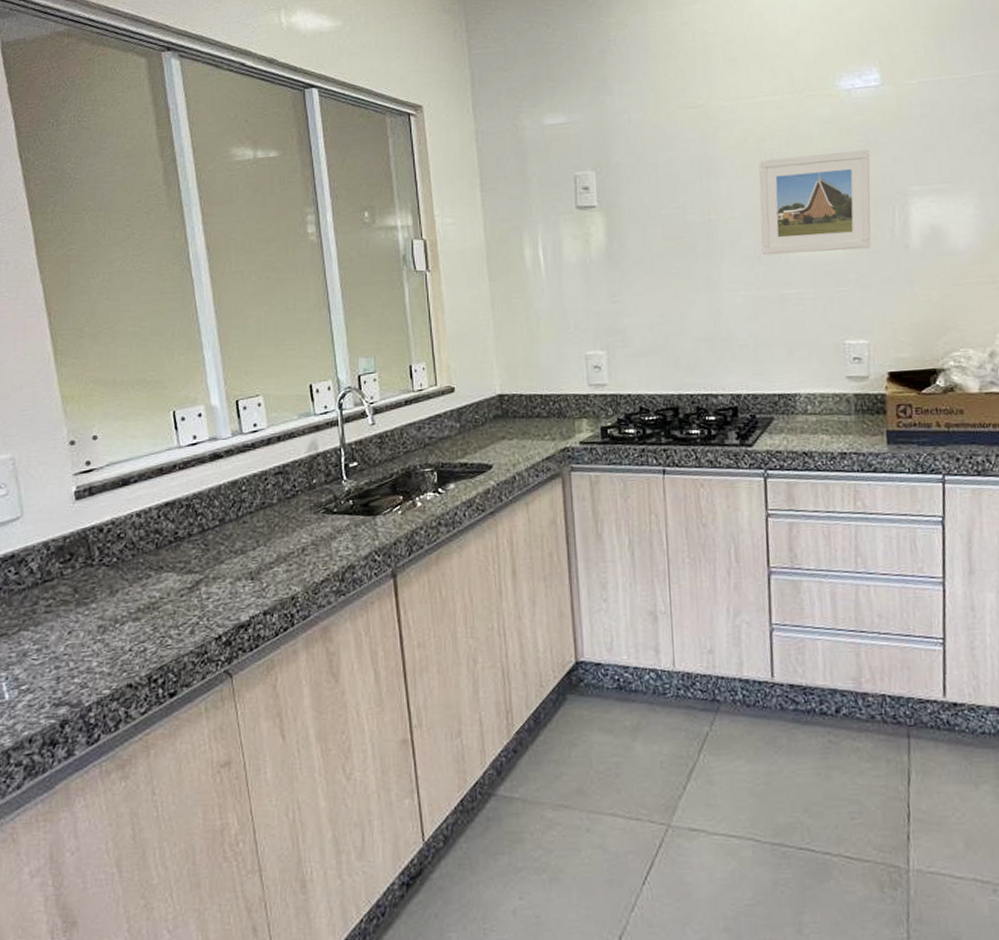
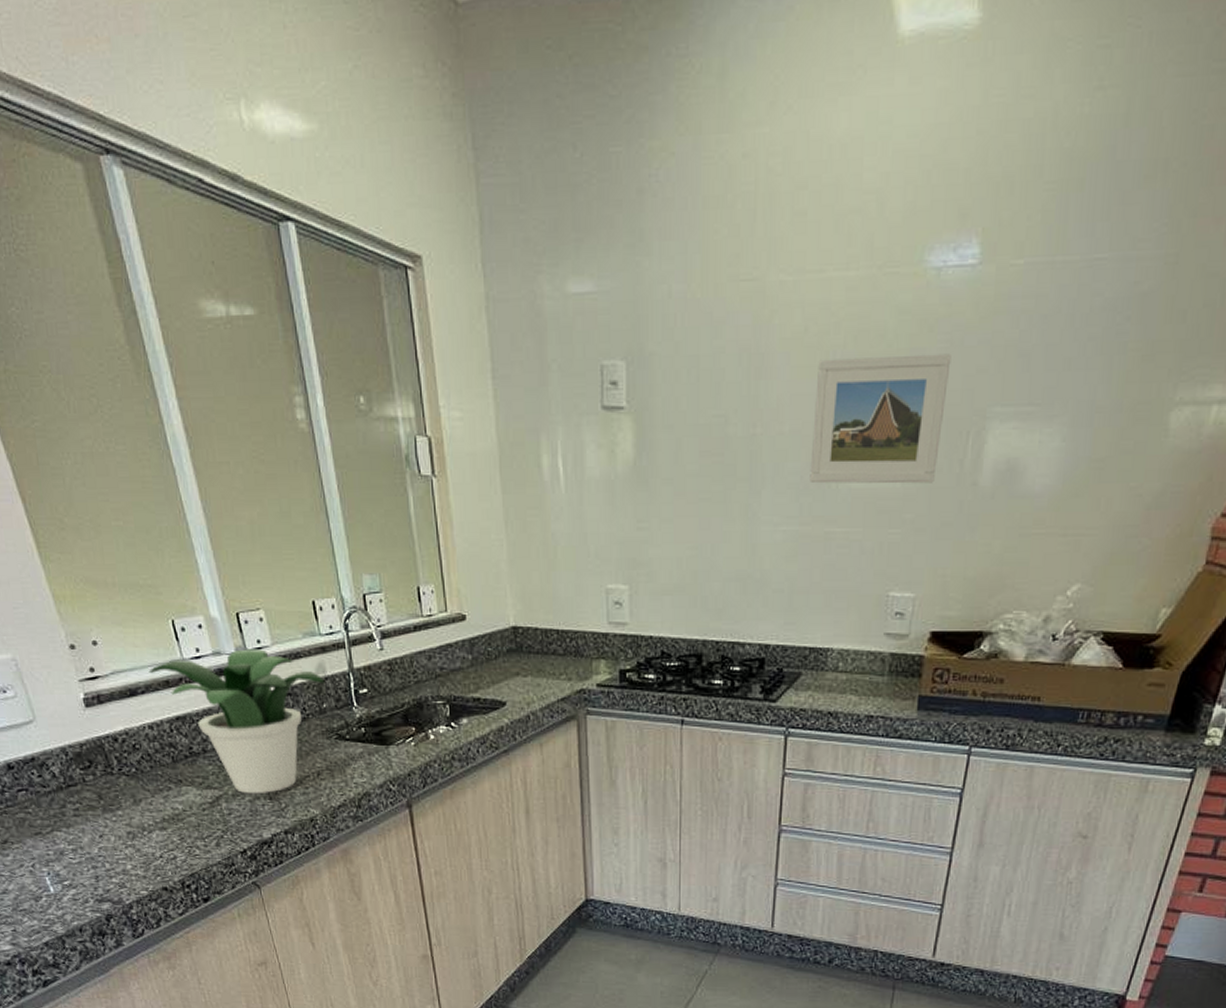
potted plant: none [144,432,317,576] -> present [148,649,325,794]

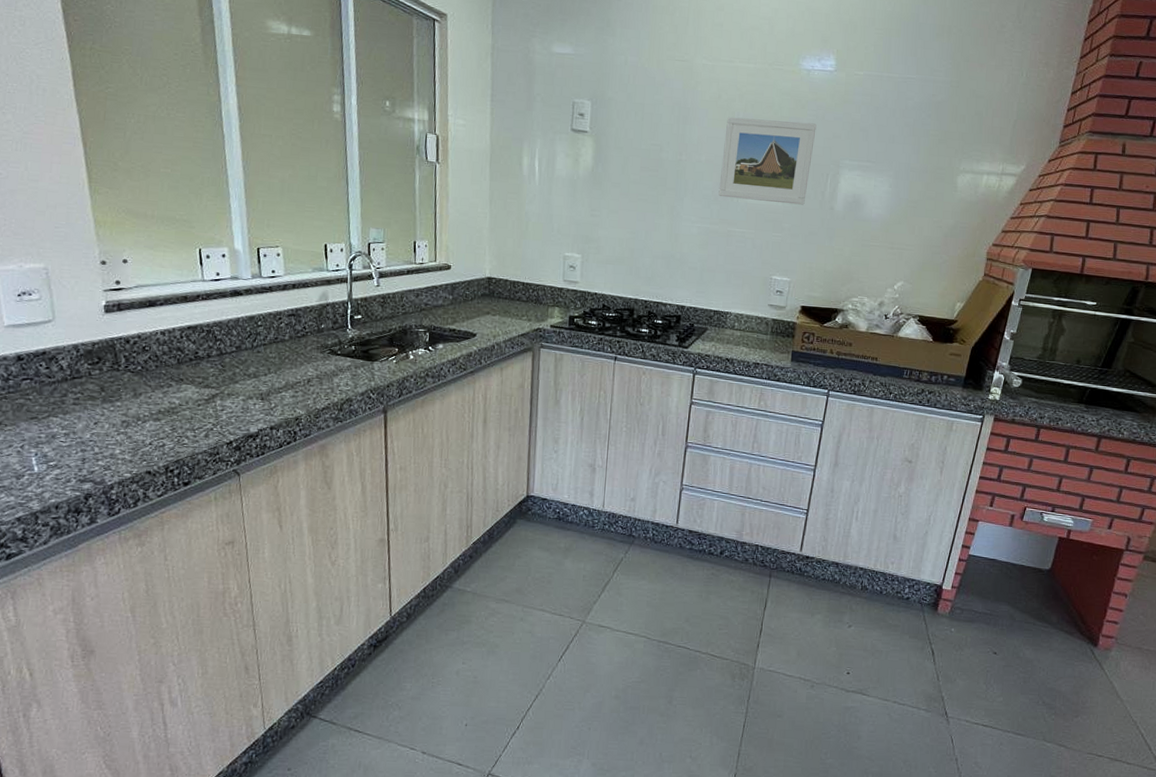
potted plant: present [148,649,325,794] -> none [170,276,326,395]

